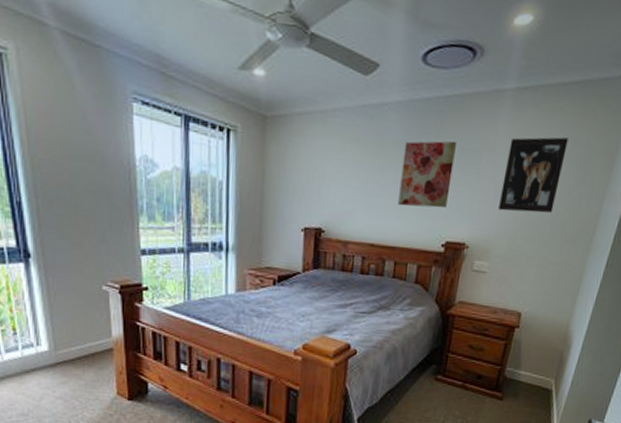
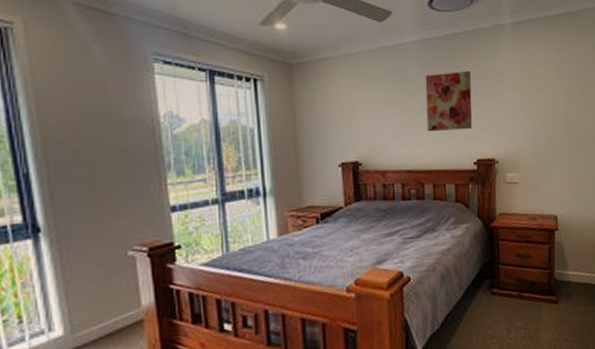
wall art: present [498,137,569,213] -> none [516,59,564,126]

